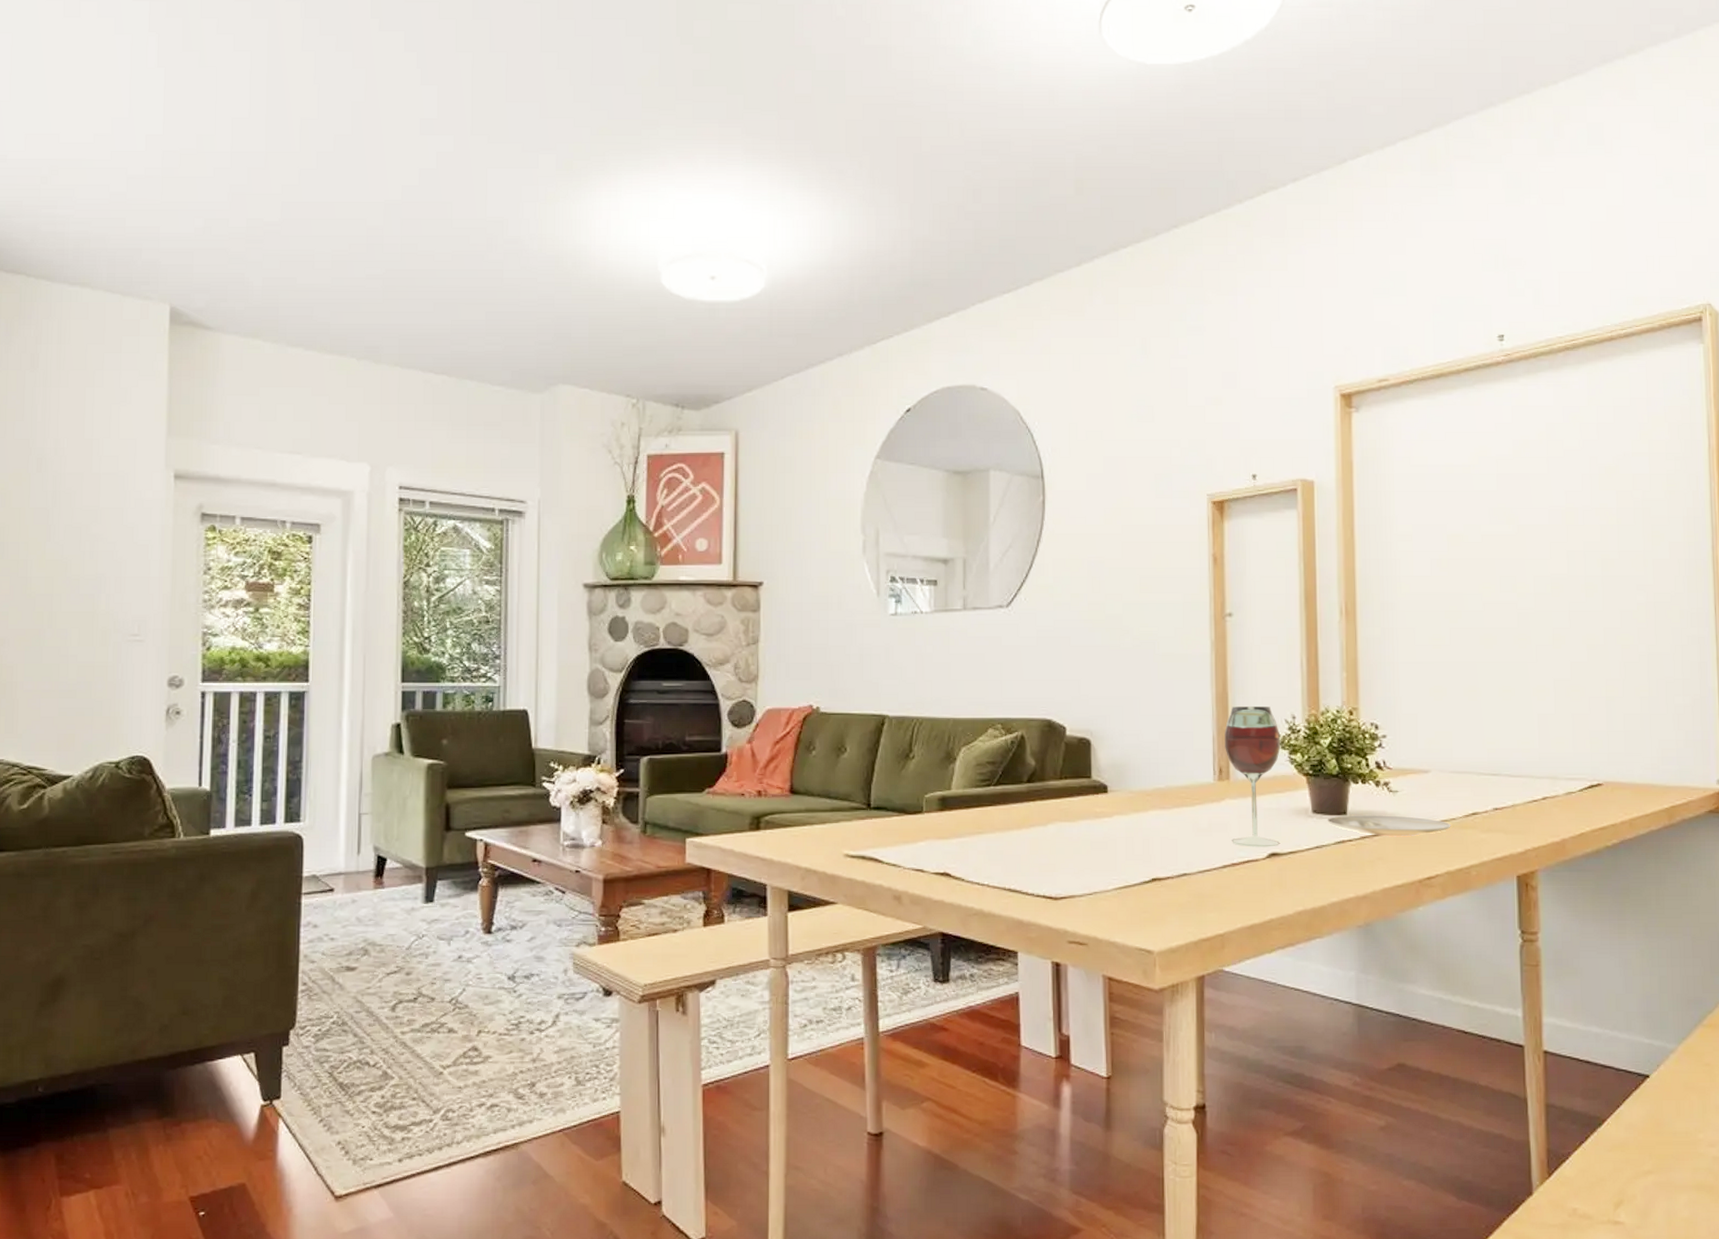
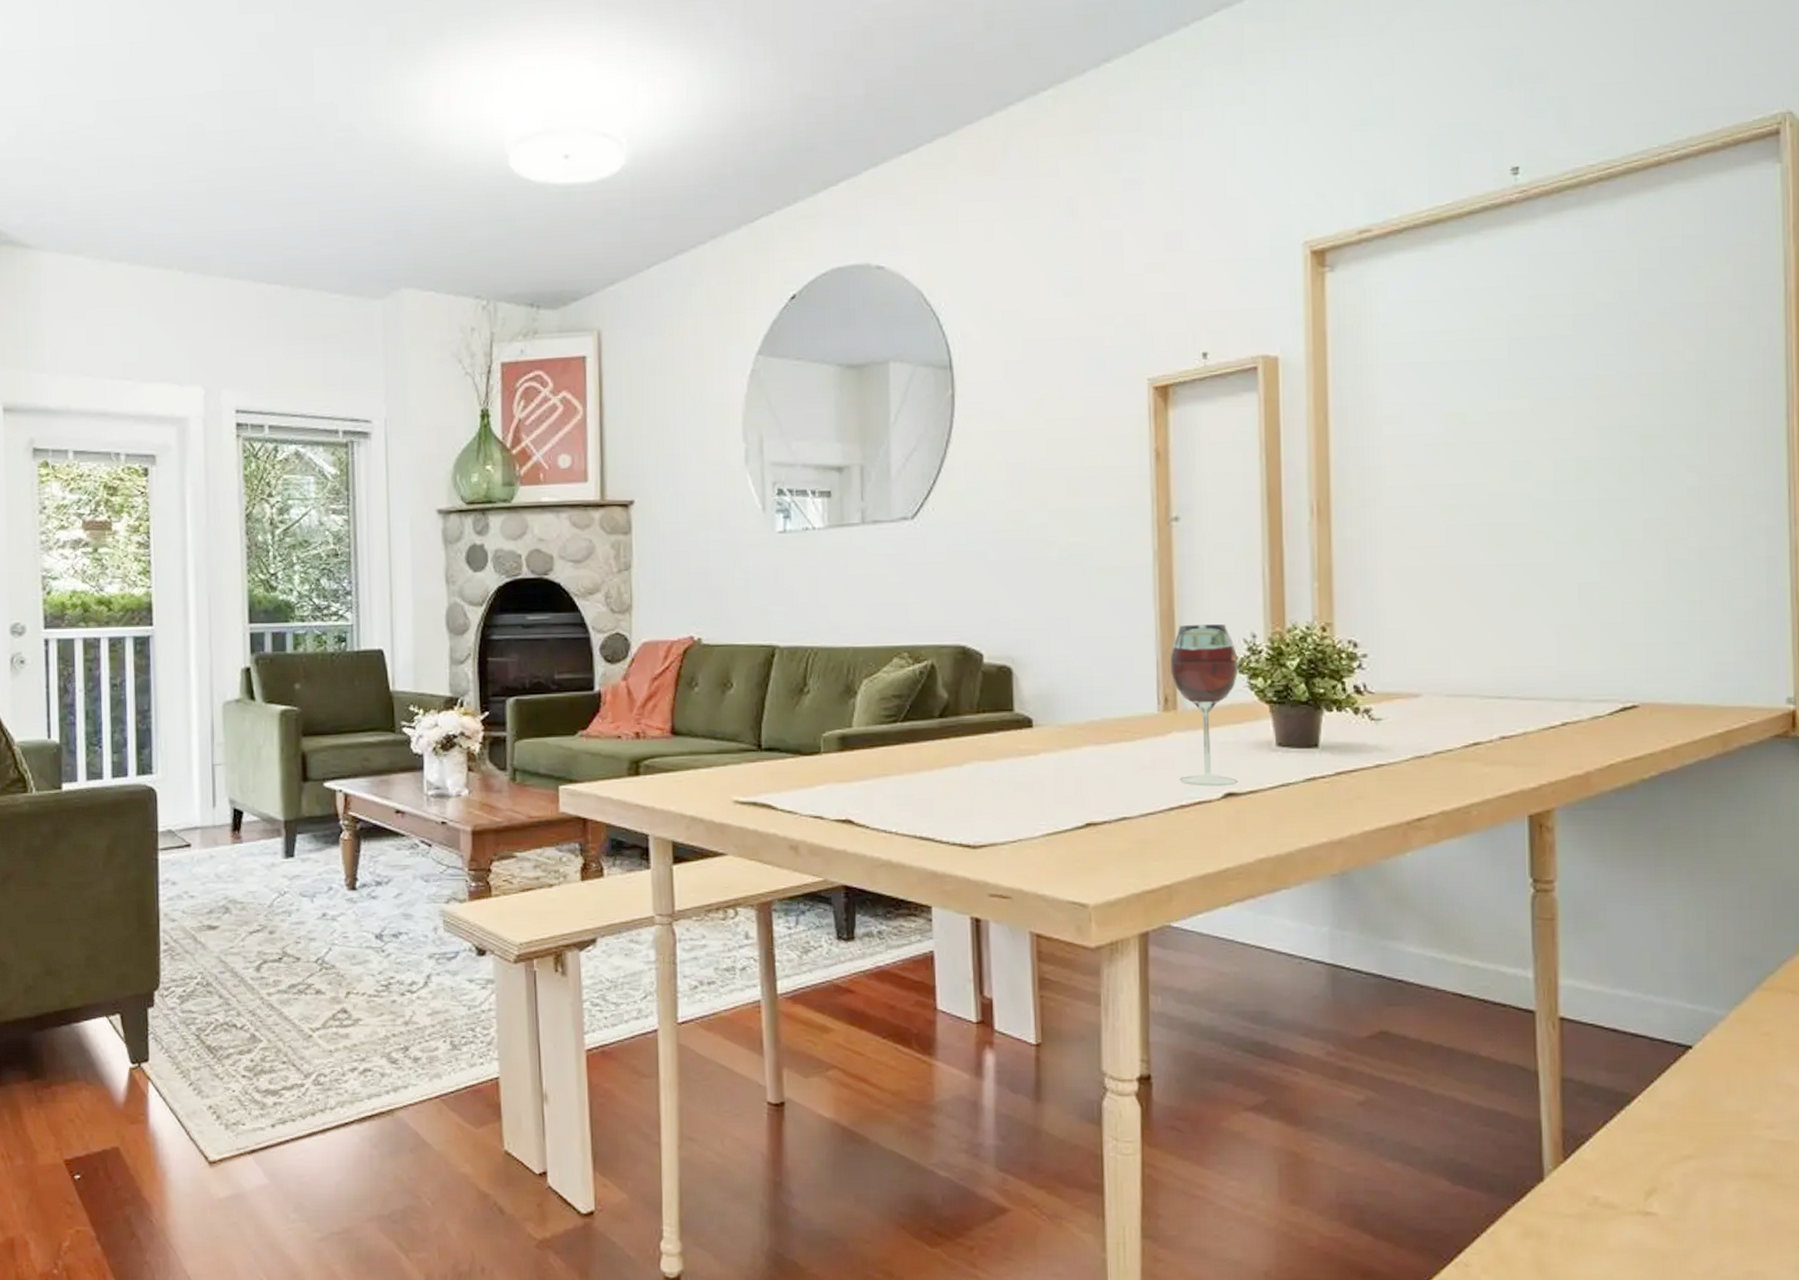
plate: present [1327,815,1451,836] -> none [1294,747,1447,771]

